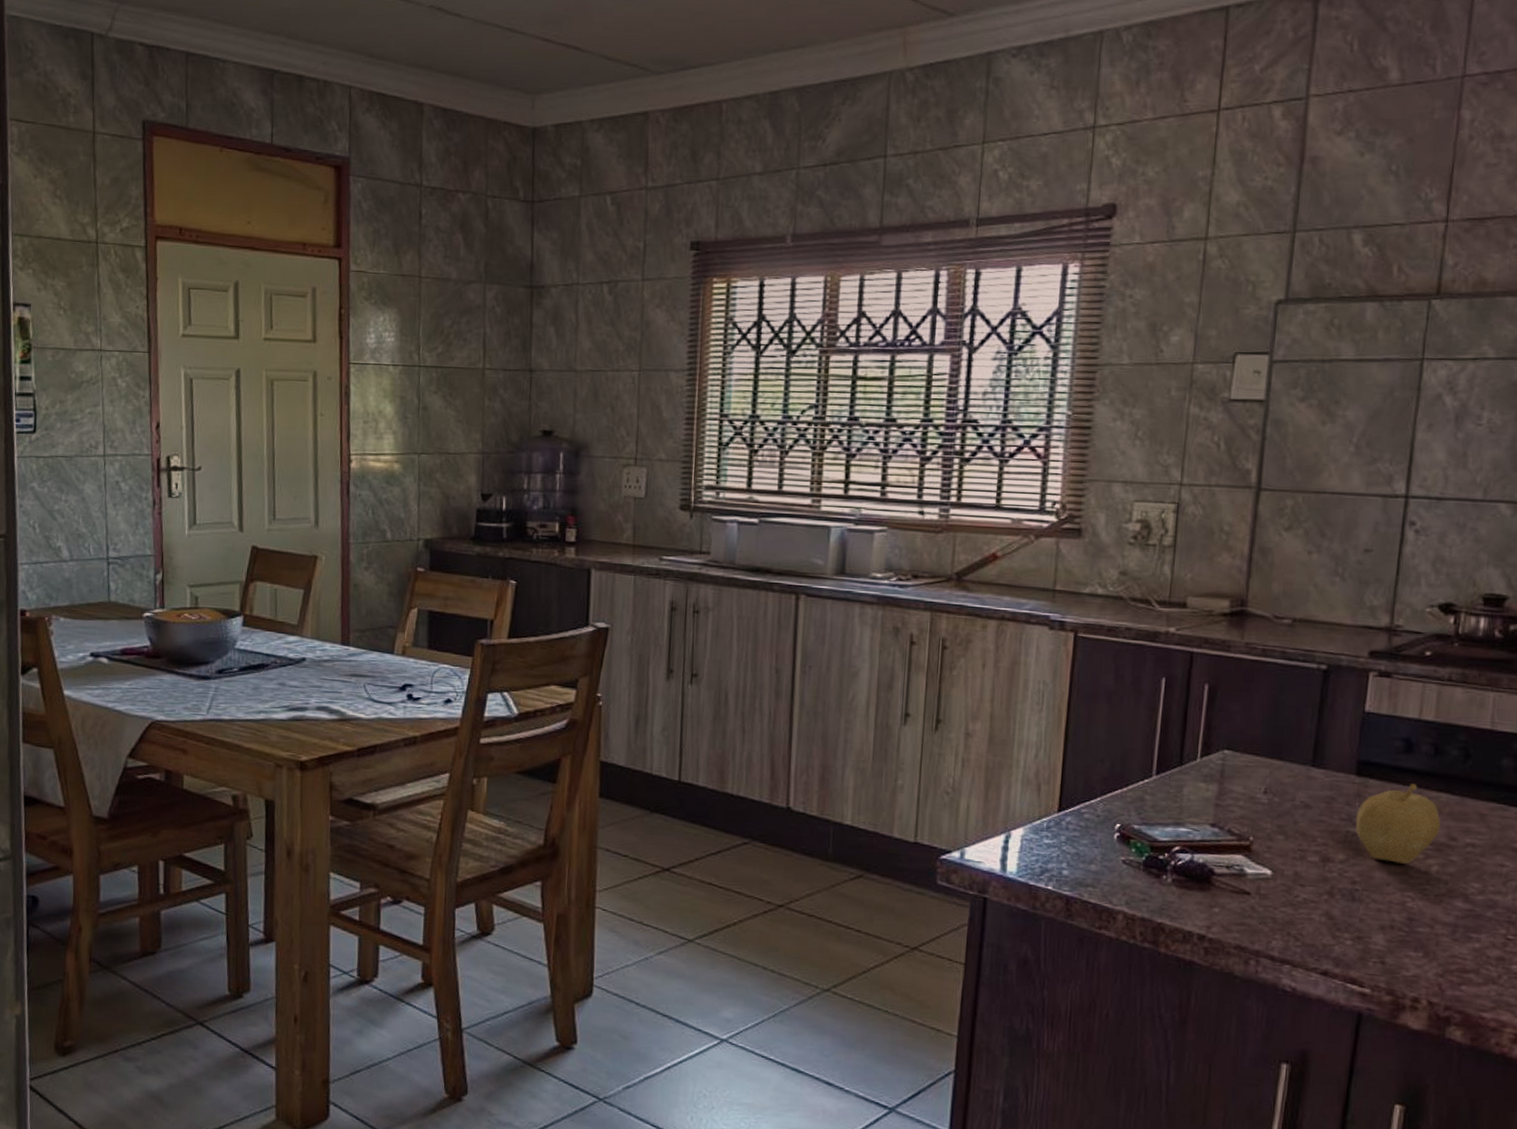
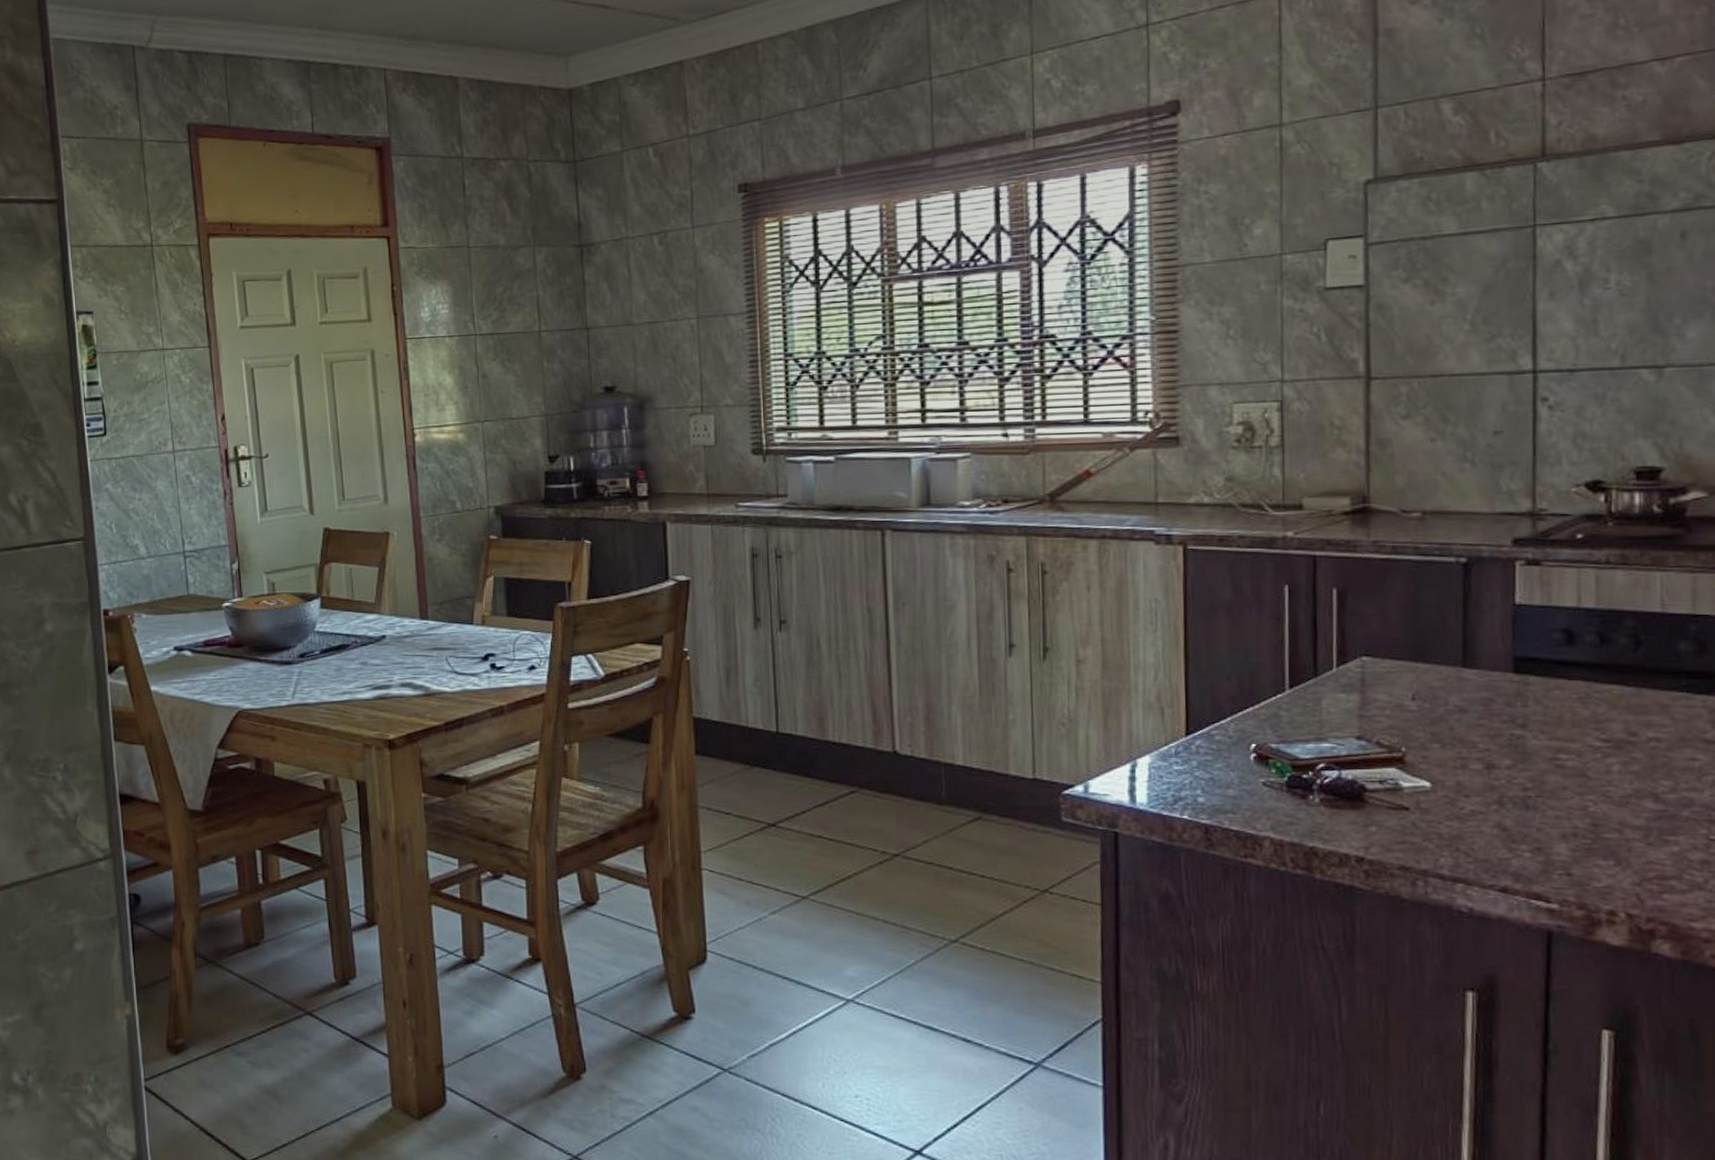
fruit: present [1355,784,1441,864] -> none [1518,678,1617,765]

